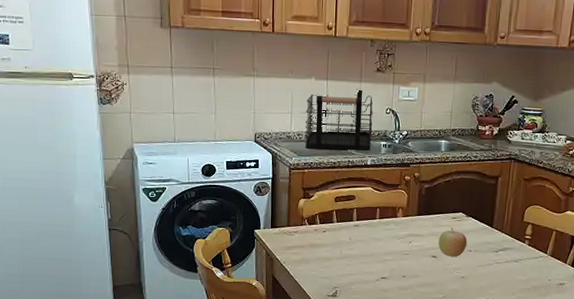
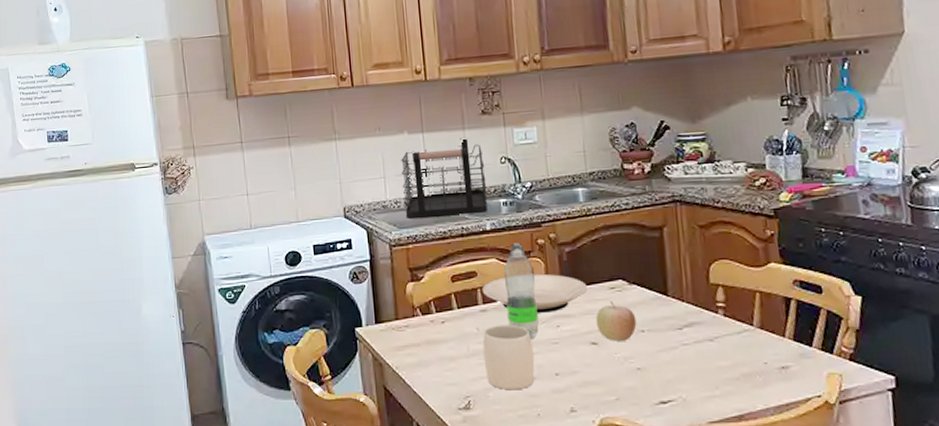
mug: none [351,237,390,286] -> present [482,324,535,391]
plate: none [357,202,436,232] -> present [482,273,588,313]
bottle: none [373,177,400,249] -> present [503,243,539,338]

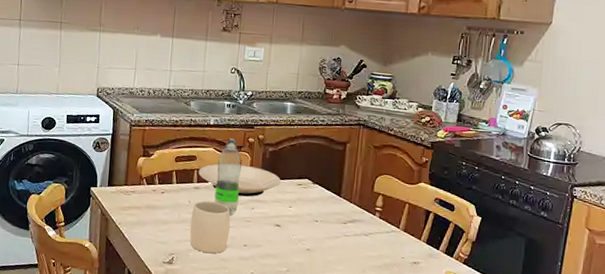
dish rack: present [401,138,488,218] -> none [148,47,218,111]
fruit: present [595,301,637,341] -> none [282,194,314,227]

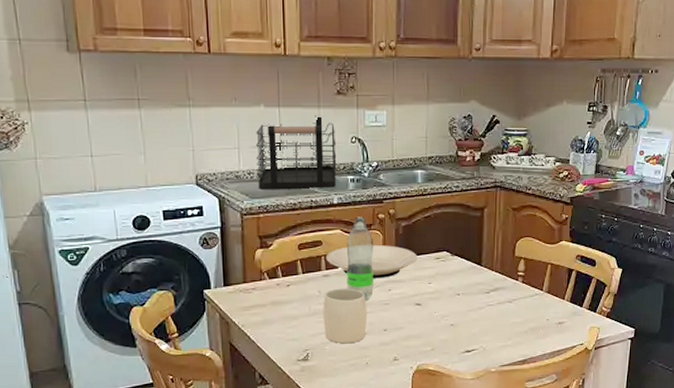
dish rack: none [148,47,218,111] -> present [256,116,337,189]

